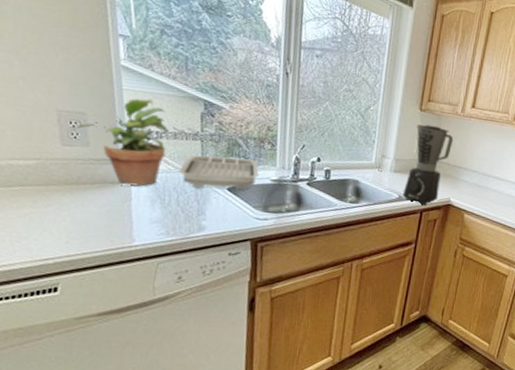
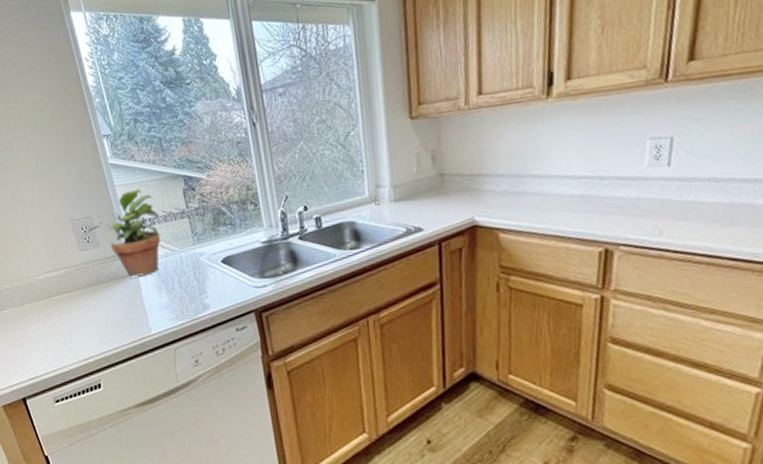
dish rack: present [179,155,259,190] -> none [175,225,248,267]
blender: present [402,124,454,205] -> none [410,131,463,233]

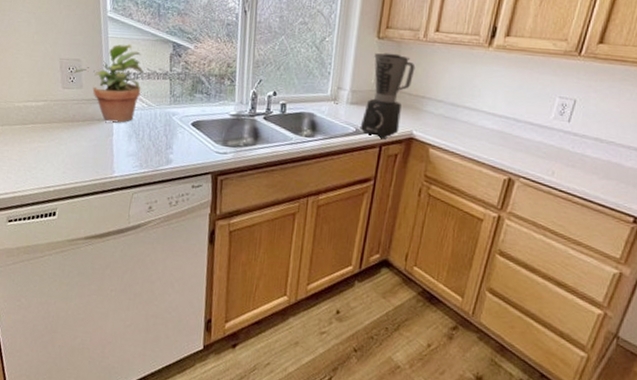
blender: none [410,131,463,233] -> present [360,53,416,138]

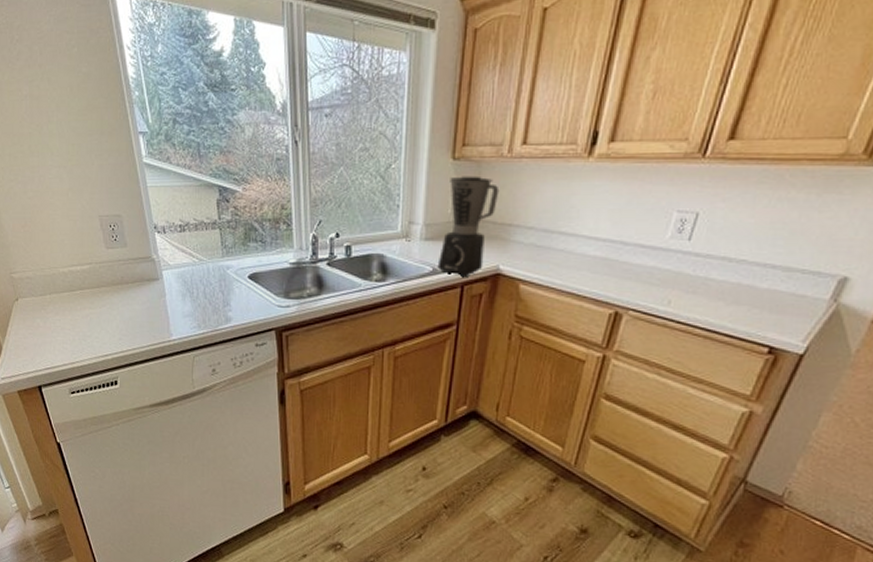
potted plant: present [73,44,143,123] -> none [115,193,190,282]

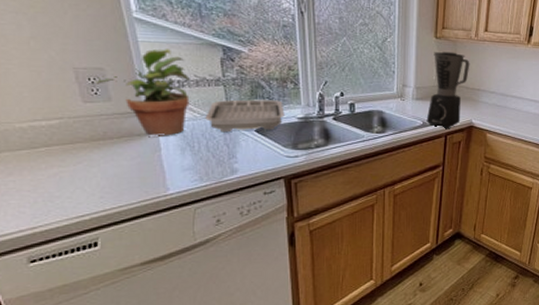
potted plant: none [115,193,190,282] -> present [95,49,190,136]
dish rack: none [203,243,277,279] -> present [205,99,285,133]

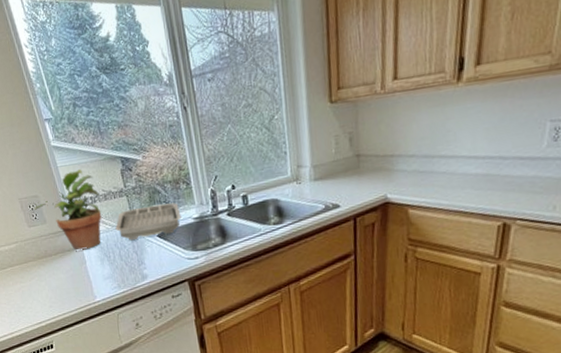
blender: present [426,51,470,128] -> none [329,115,378,210]

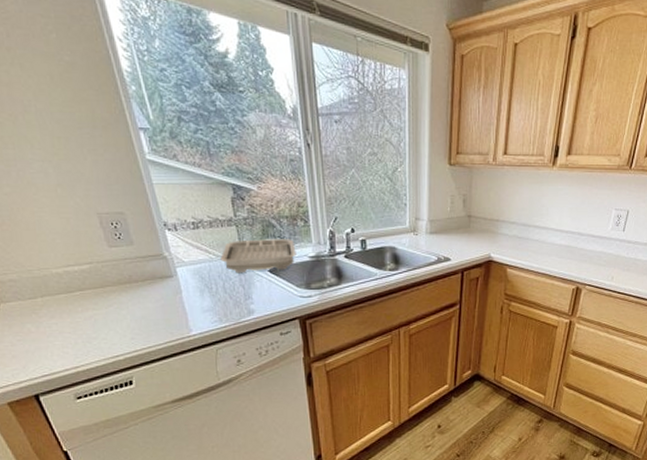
potted plant: present [34,169,102,251] -> none [118,190,205,279]

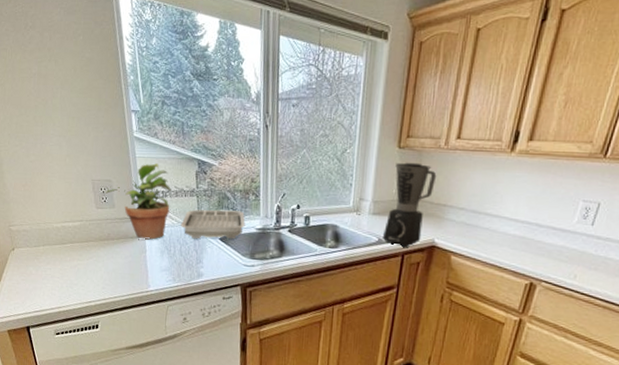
potted plant: none [118,190,205,279] -> present [105,163,171,240]
blender: none [441,179,488,264] -> present [382,162,437,247]

